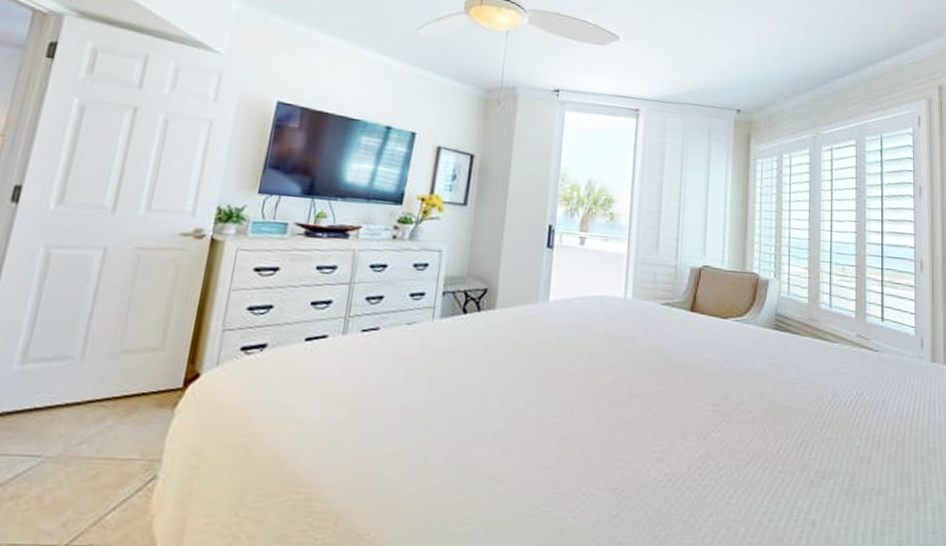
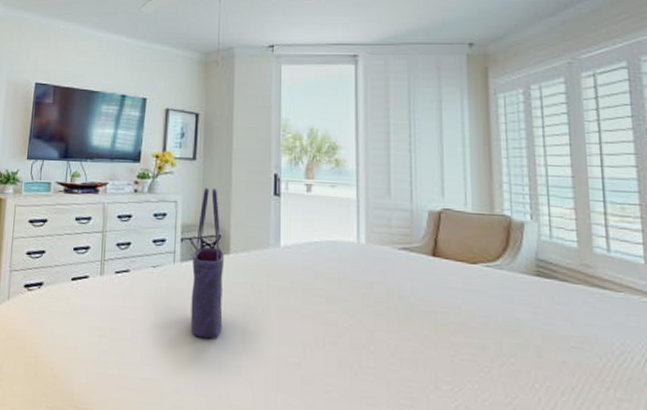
tote bag: none [445,237,490,403] -> present [190,188,225,339]

